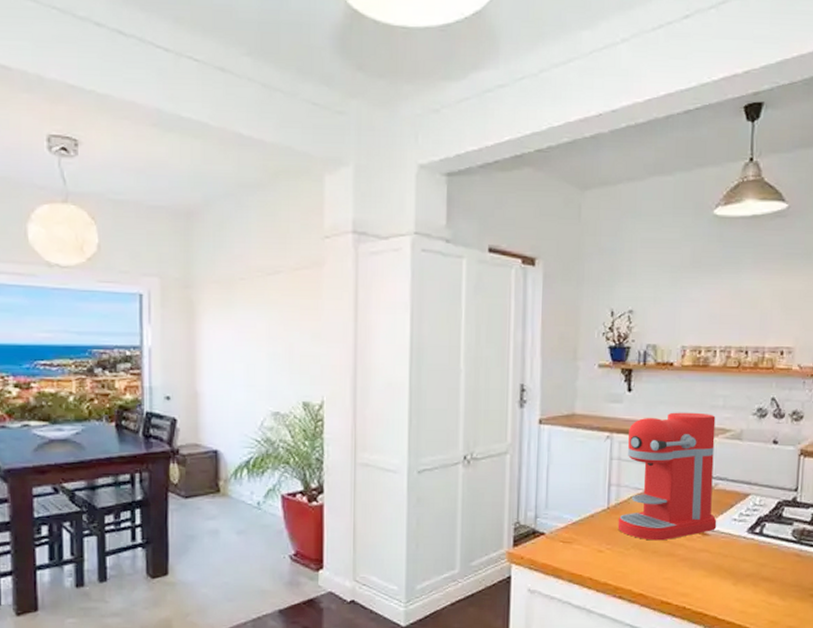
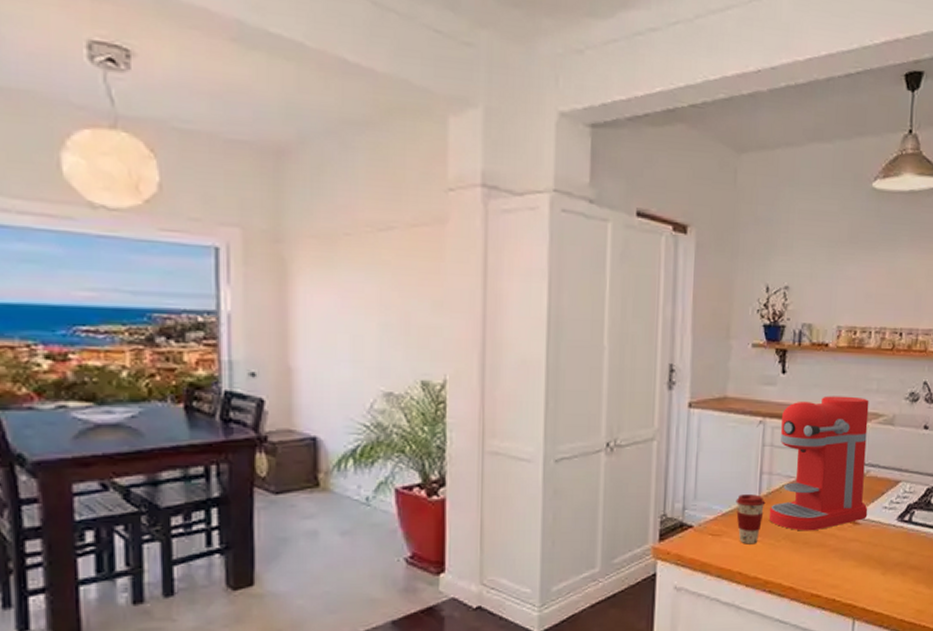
coffee cup: none [585,505,614,552] -> present [736,494,766,544]

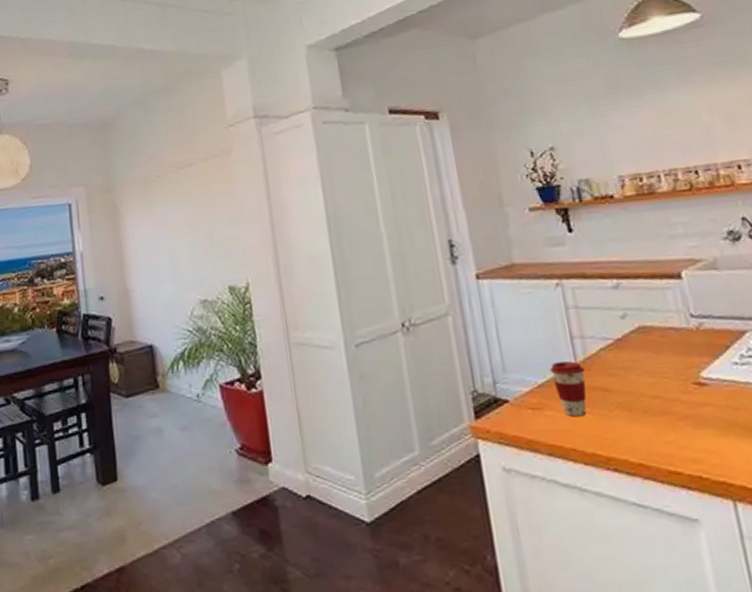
coffee maker: present [769,396,869,531] -> none [579,244,715,398]

